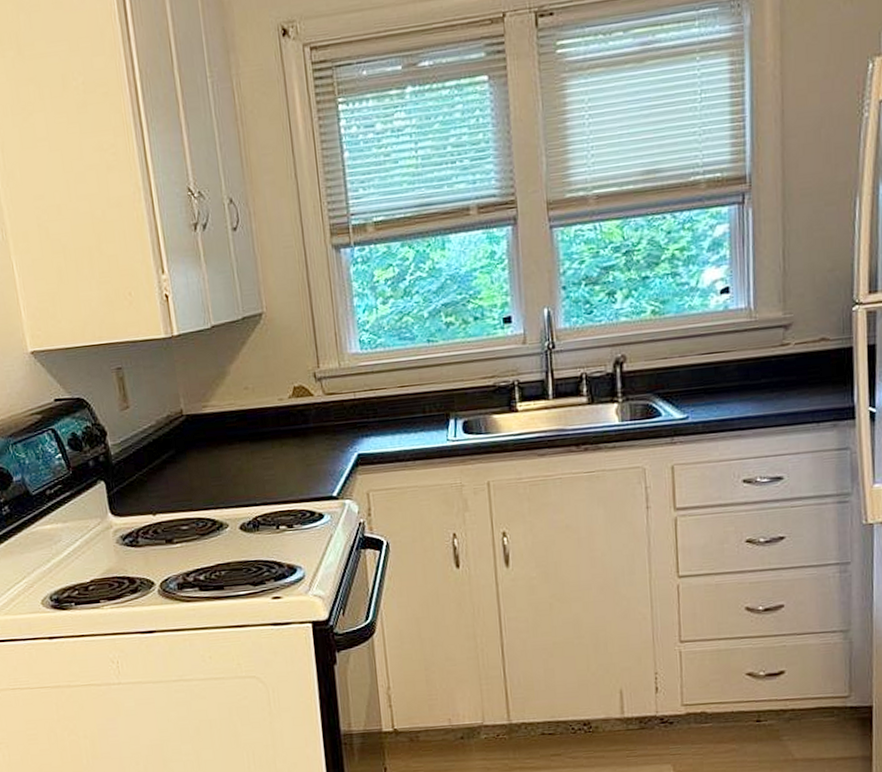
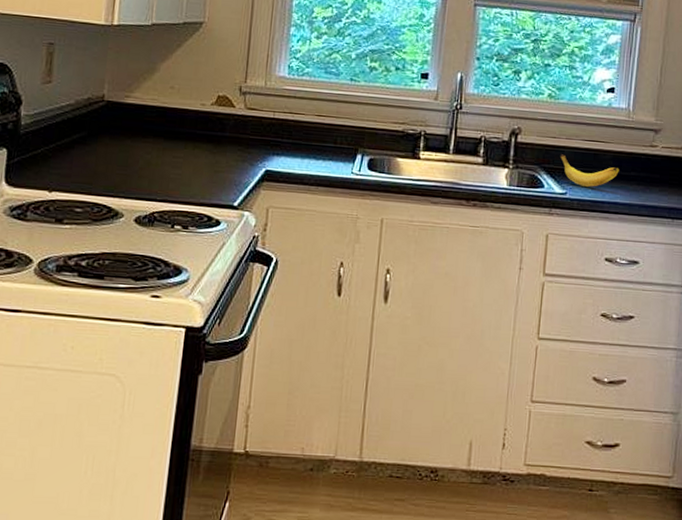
banana: none [674,375,747,406] -> present [559,154,619,187]

